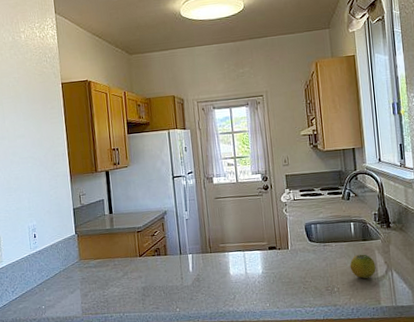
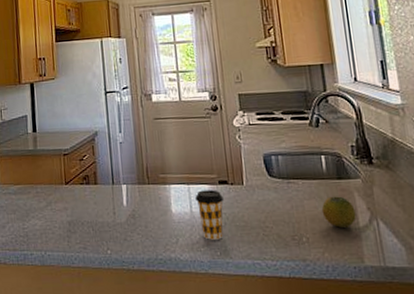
coffee cup: none [249,254,272,295] -> present [195,190,223,240]

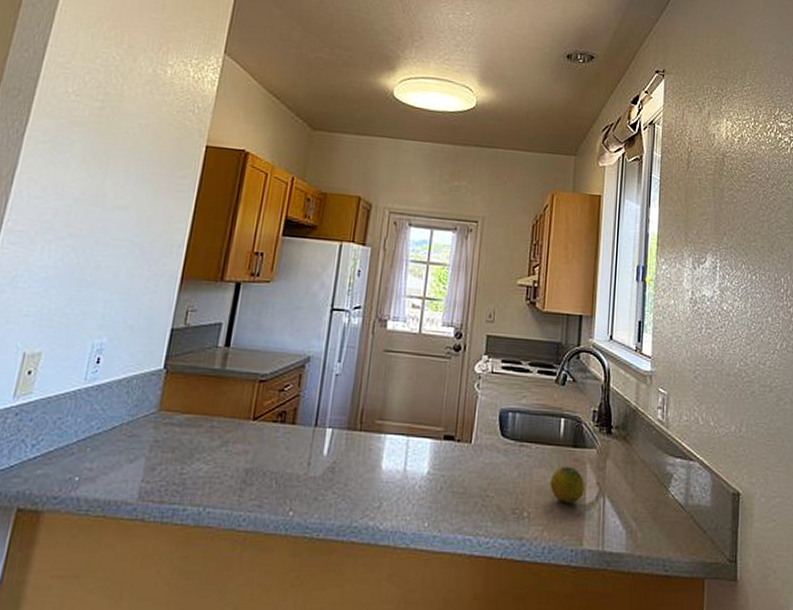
coffee cup: present [195,190,223,240] -> none [412,445,446,507]

